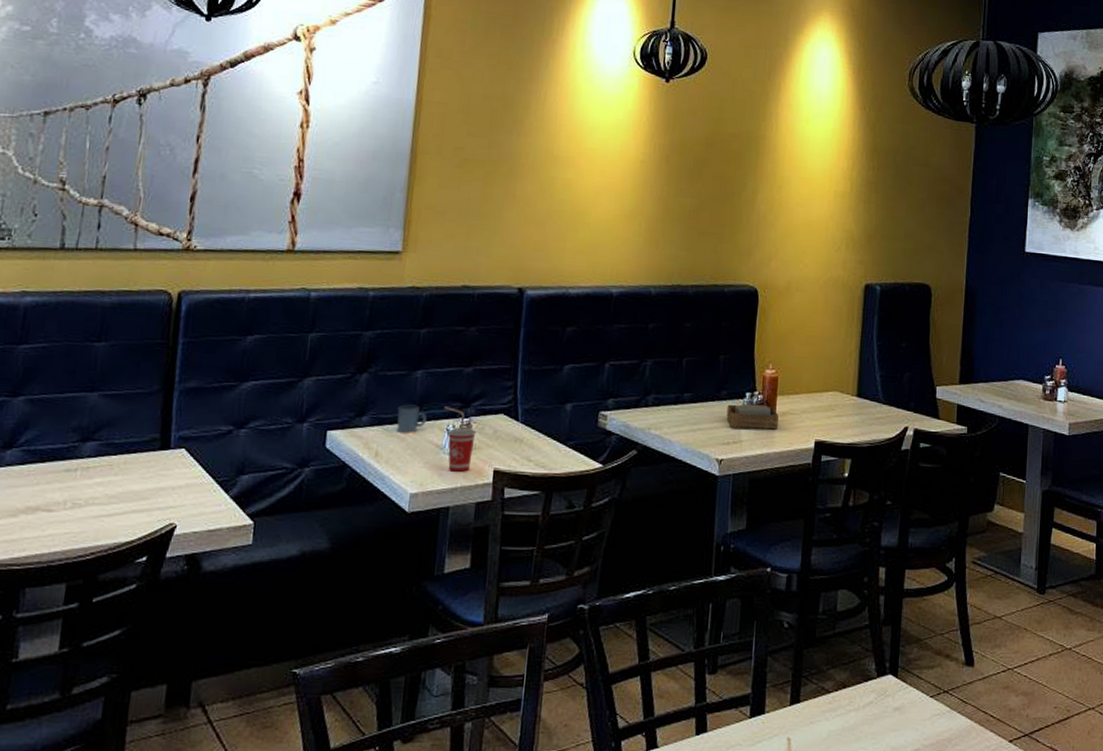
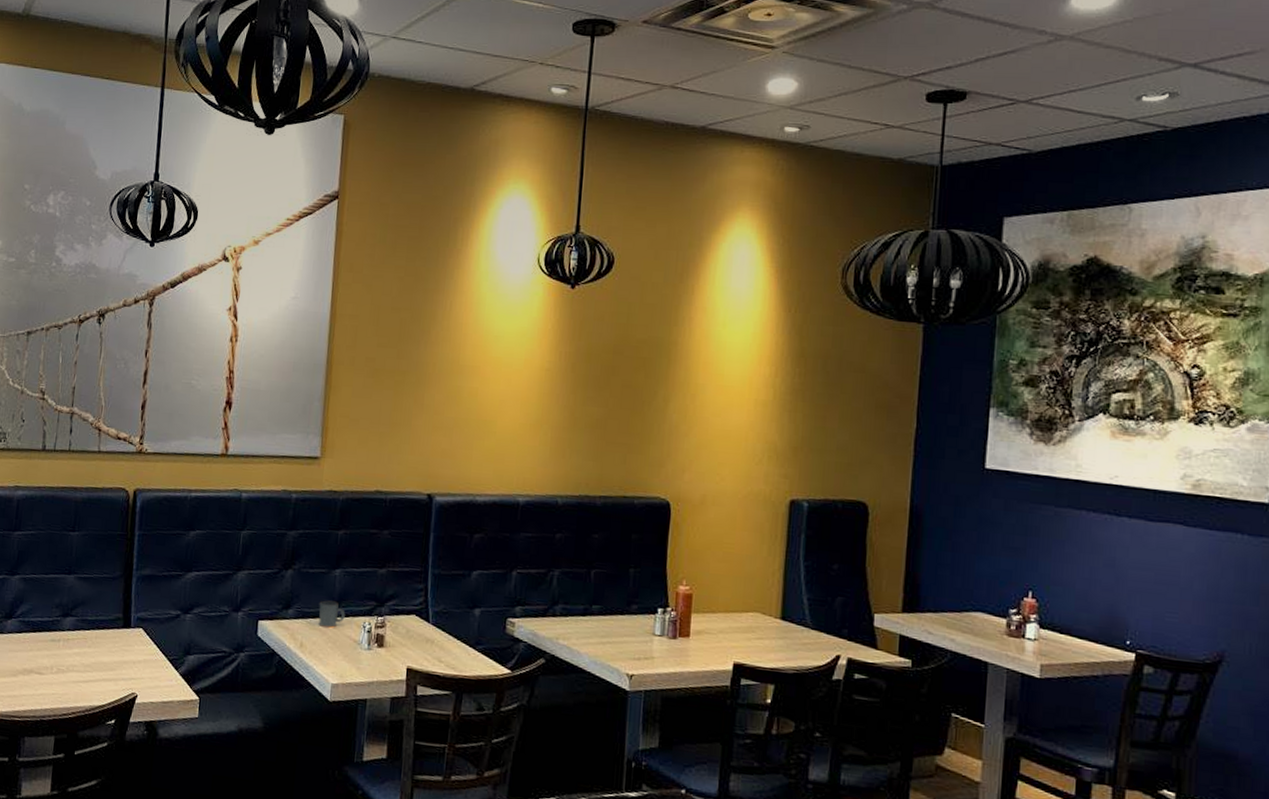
beverage cup: present [444,406,476,472] -> none [361,604,390,668]
napkin holder: present [726,403,779,430] -> none [637,619,694,649]

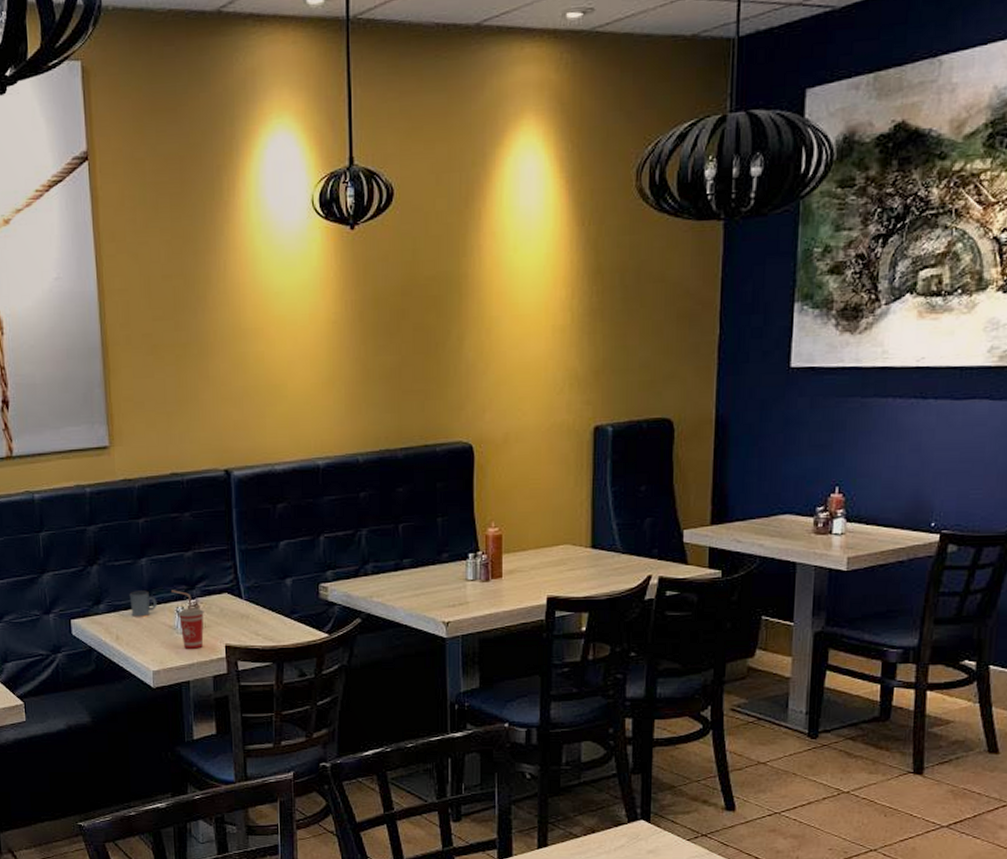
beverage cup: none [361,604,390,668] -> present [171,590,204,649]

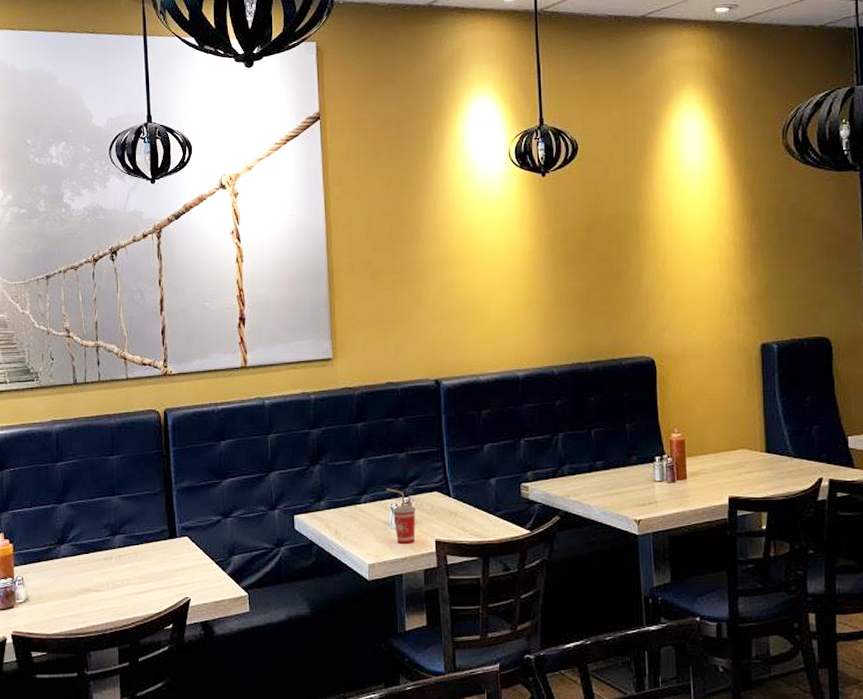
mug: present [129,590,157,618] -> none [348,488,373,514]

